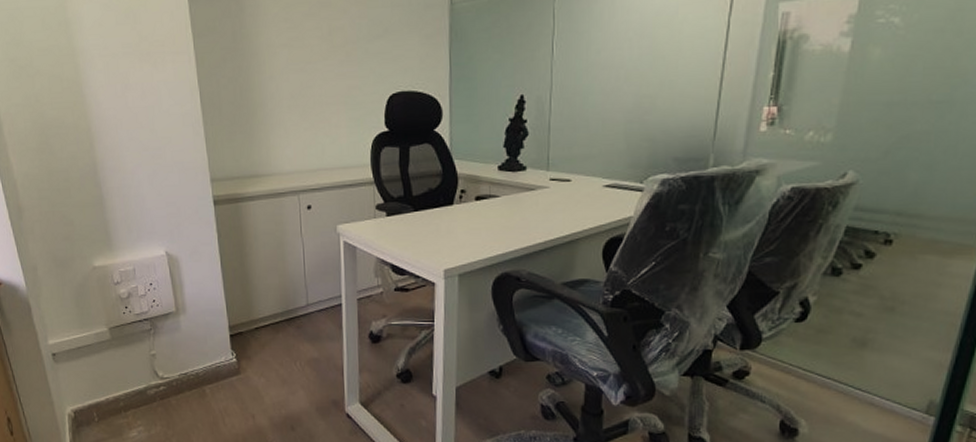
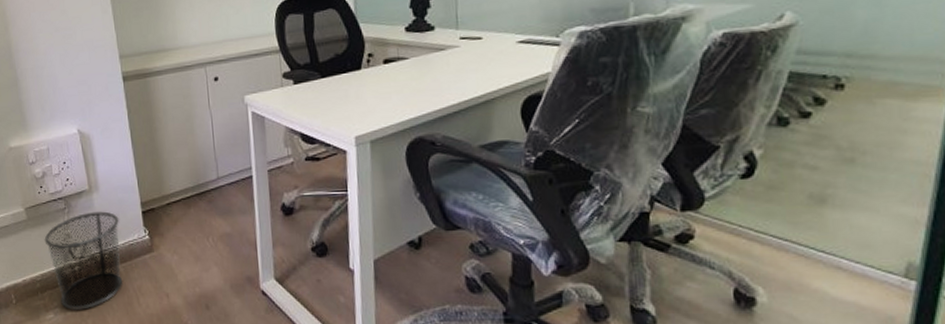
waste bin: none [128,333,209,430] -> present [44,211,123,311]

